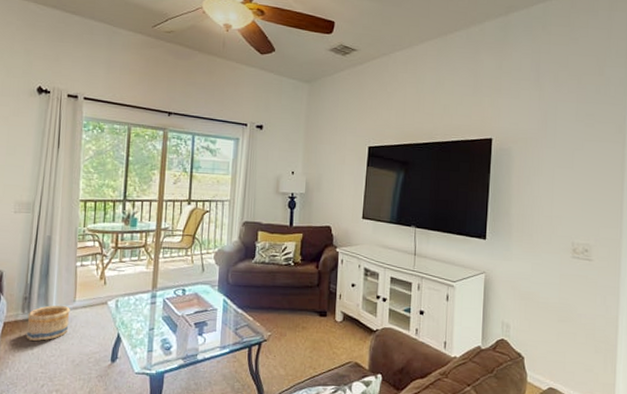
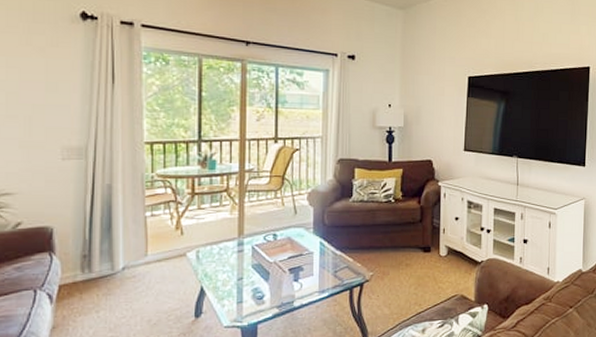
basket: present [26,305,70,341] -> none [88,260,141,303]

